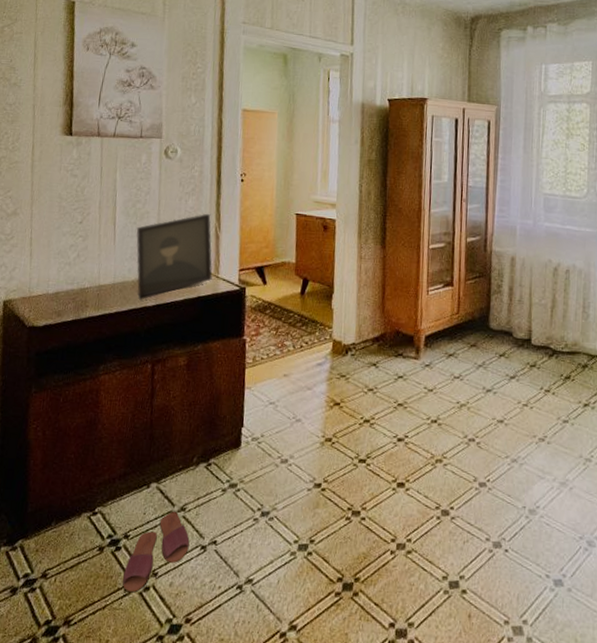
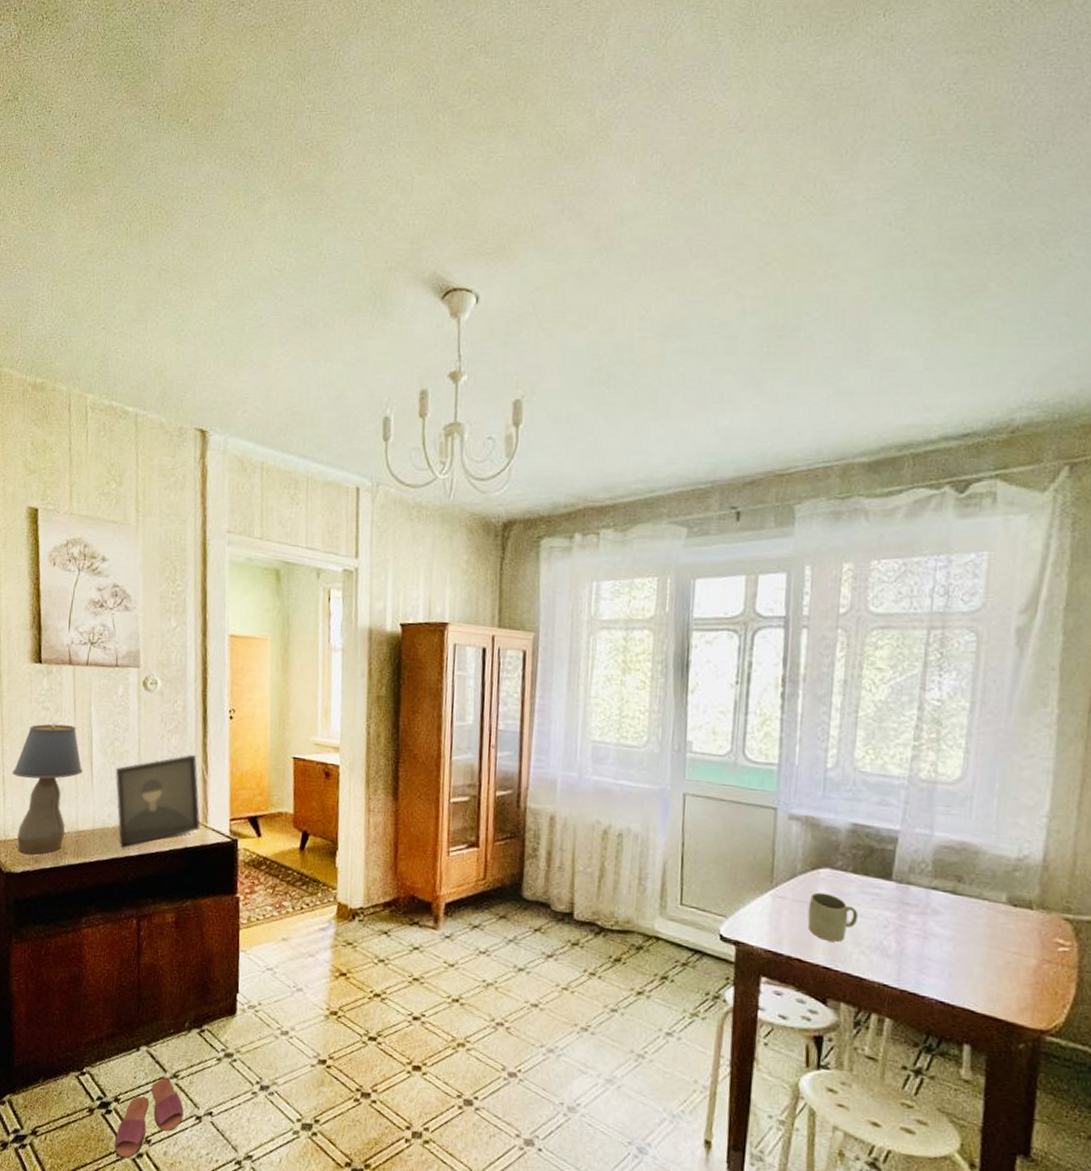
table lamp: none [38,188,106,309] -> present [12,722,82,855]

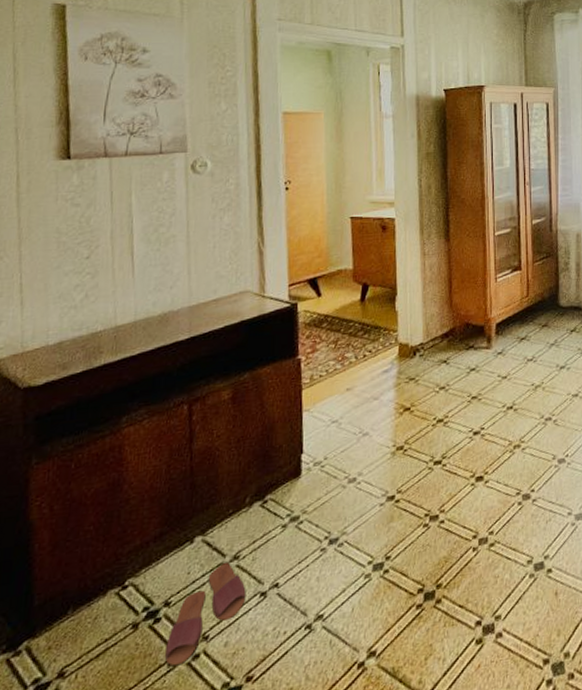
table lamp: present [12,722,82,855] -> none [32,218,121,363]
picture frame: present [115,754,201,849] -> none [160,228,257,336]

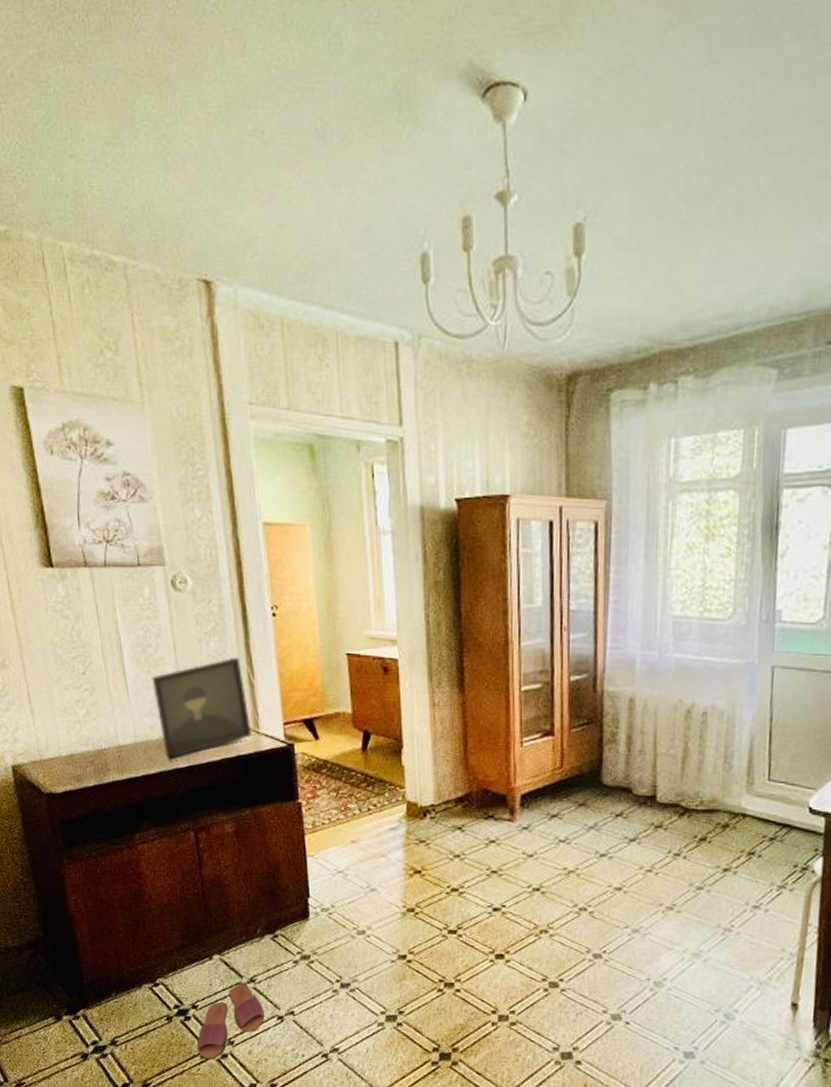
picture frame: none [160,228,257,336] -> present [151,657,252,762]

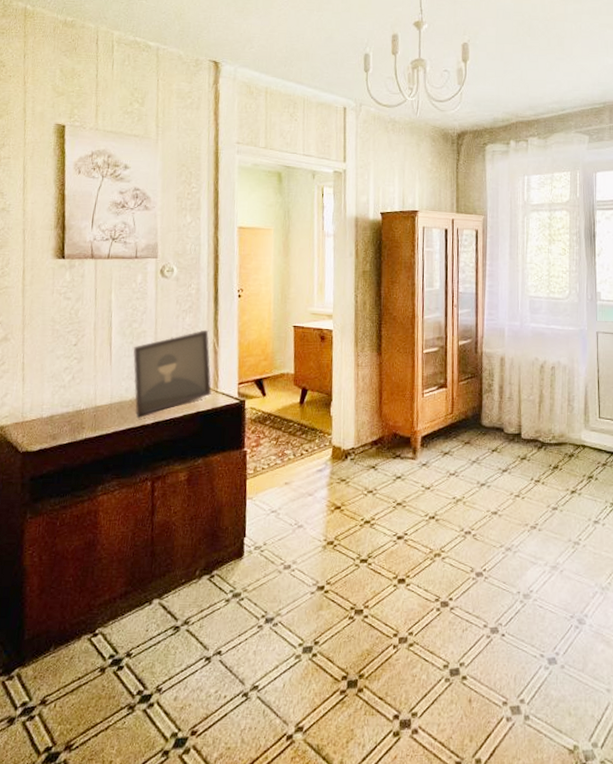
slippers: present [197,983,265,1060] -> none [126,626,194,711]

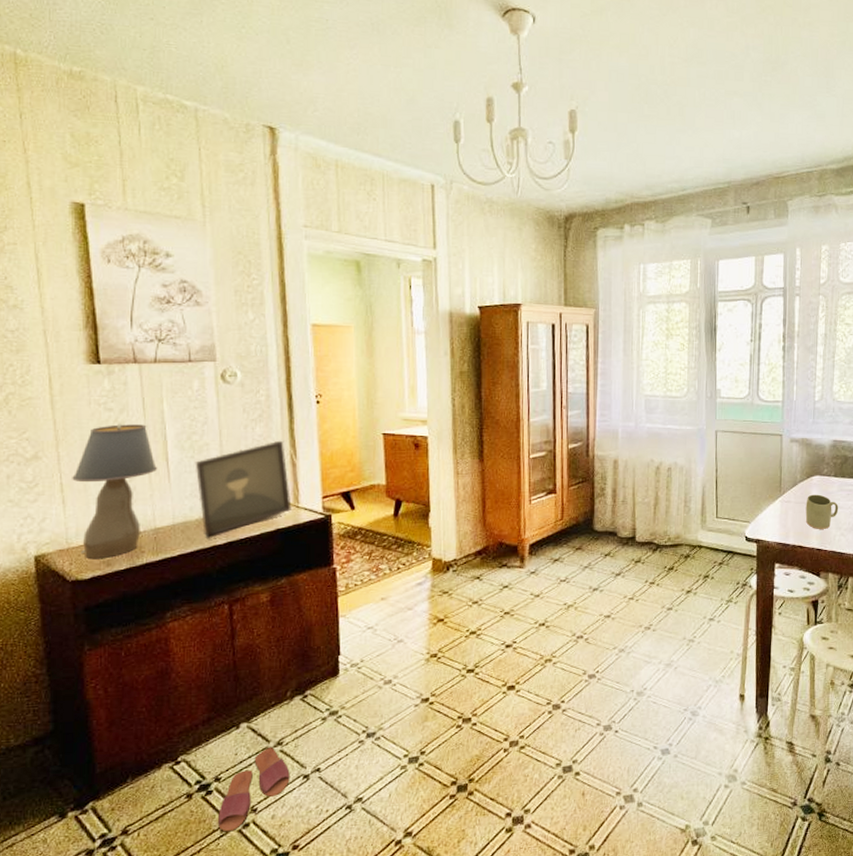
table lamp: none [32,310,102,432] -> present [72,423,157,558]
slippers: none [126,626,194,711] -> present [218,748,290,832]

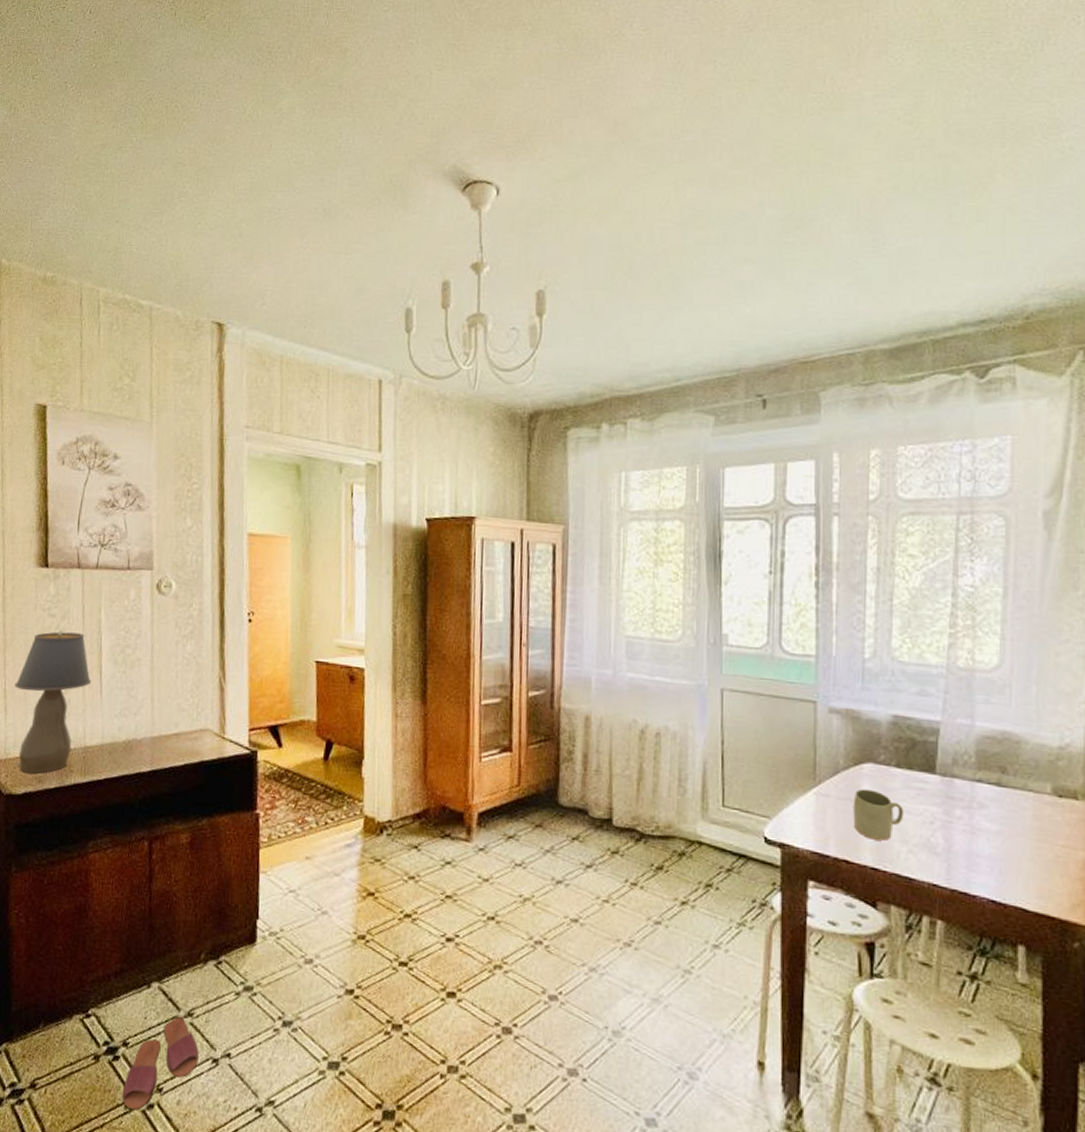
picture frame: present [195,440,292,539] -> none [126,660,217,765]

